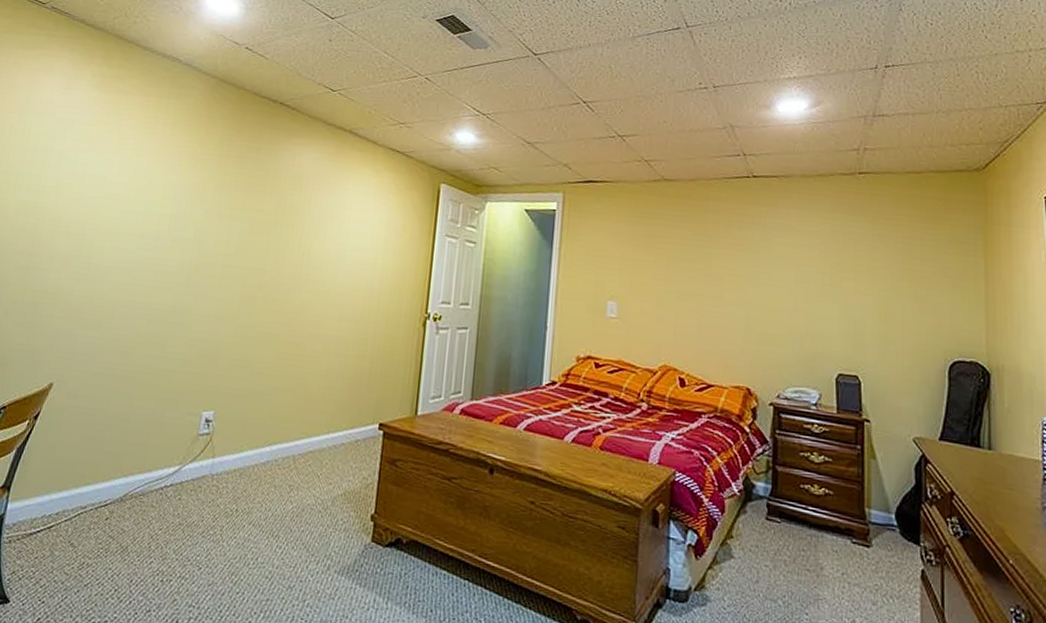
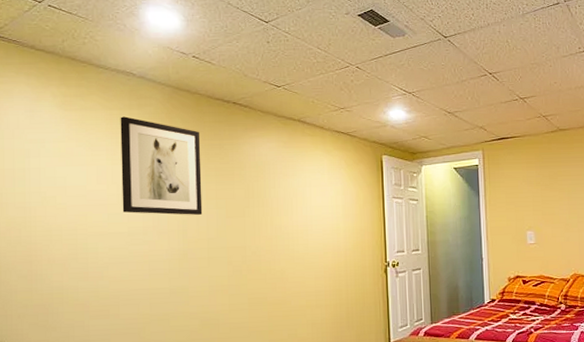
wall art: none [138,105,238,226] -> present [120,116,203,216]

